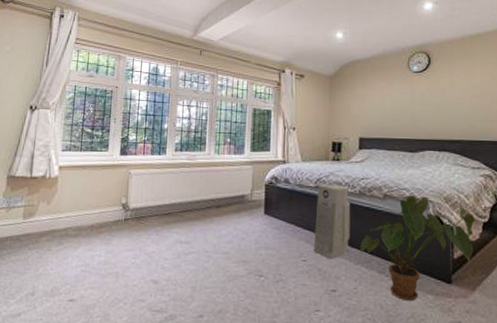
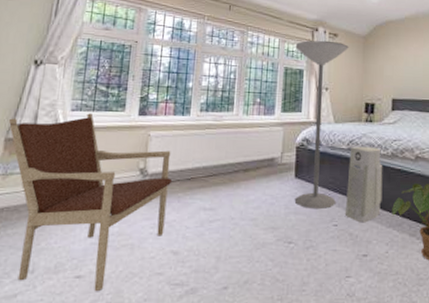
armchair: none [9,153,151,315] -> present [8,113,173,292]
floor lamp: none [263,81,315,245] -> present [294,40,349,210]

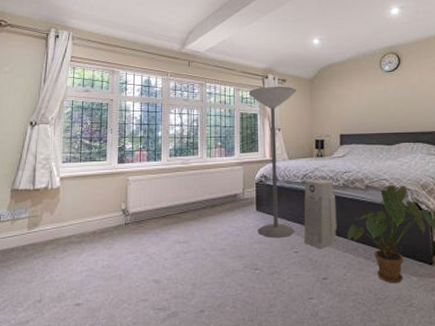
armchair: present [8,113,173,292] -> none [12,164,150,317]

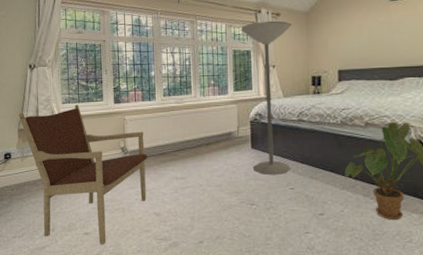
armchair: none [12,164,150,317] -> present [18,105,148,245]
air purifier: present [303,179,337,249] -> none [299,117,335,186]

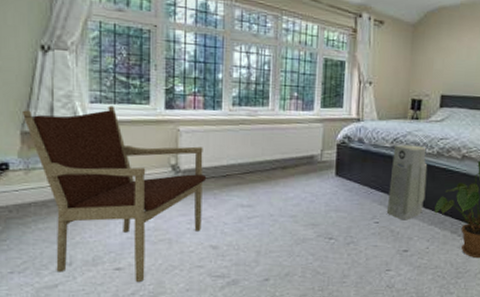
floor lamp: present [241,20,292,176] -> none [335,28,396,207]
air purifier: none [299,117,335,186] -> present [386,144,428,221]

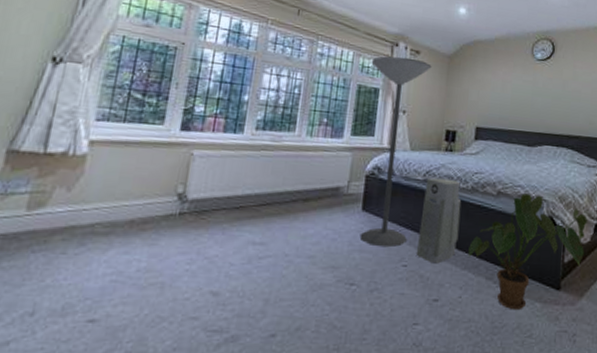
armchair: present [21,106,207,283] -> none [12,125,218,339]
floor lamp: none [335,28,396,207] -> present [359,56,432,248]

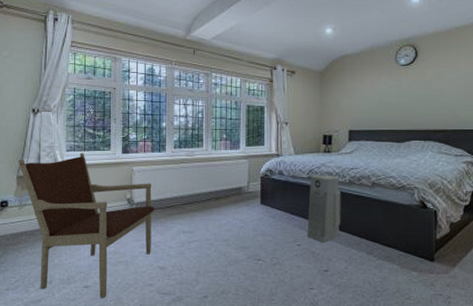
armchair: none [12,125,218,339] -> present [18,153,155,299]
floor lamp: present [359,56,432,248] -> none [255,78,306,232]
house plant: present [468,193,587,311] -> none [350,183,457,278]

